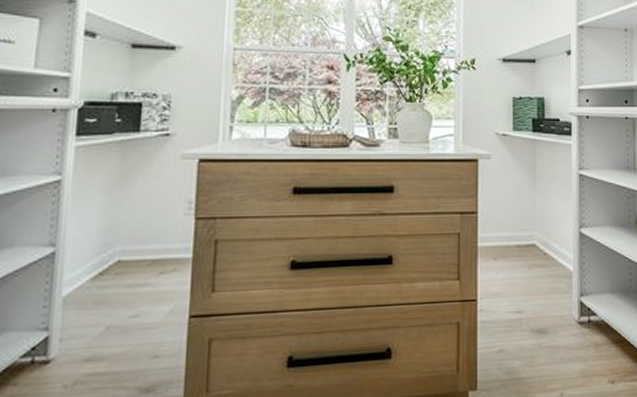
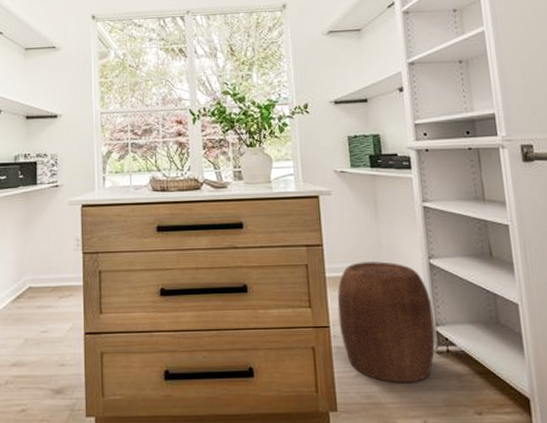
stool: none [487,230,579,357] -> present [337,261,436,384]

